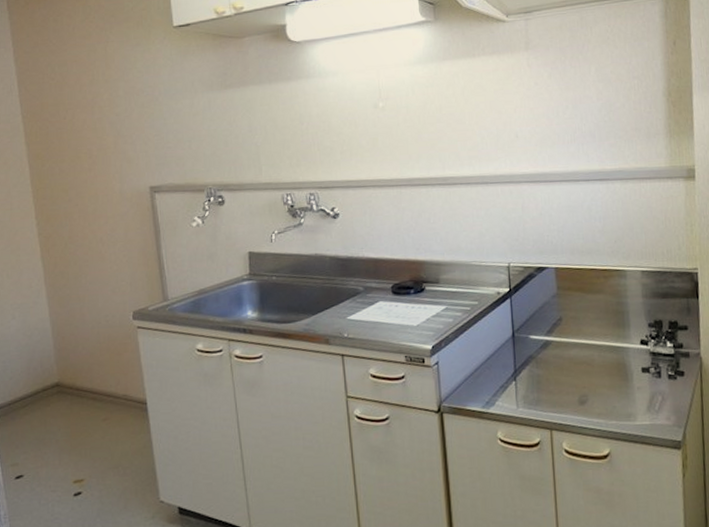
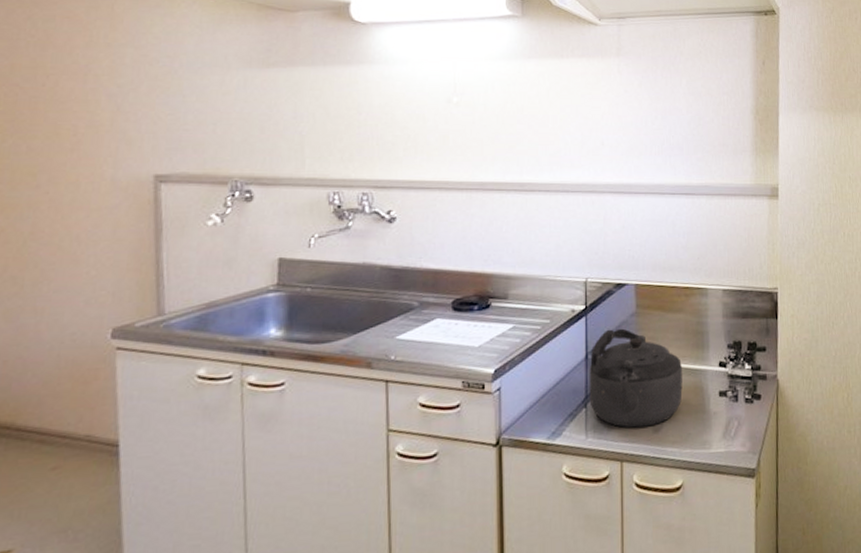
kettle: none [516,309,606,400] -> present [589,328,683,428]

